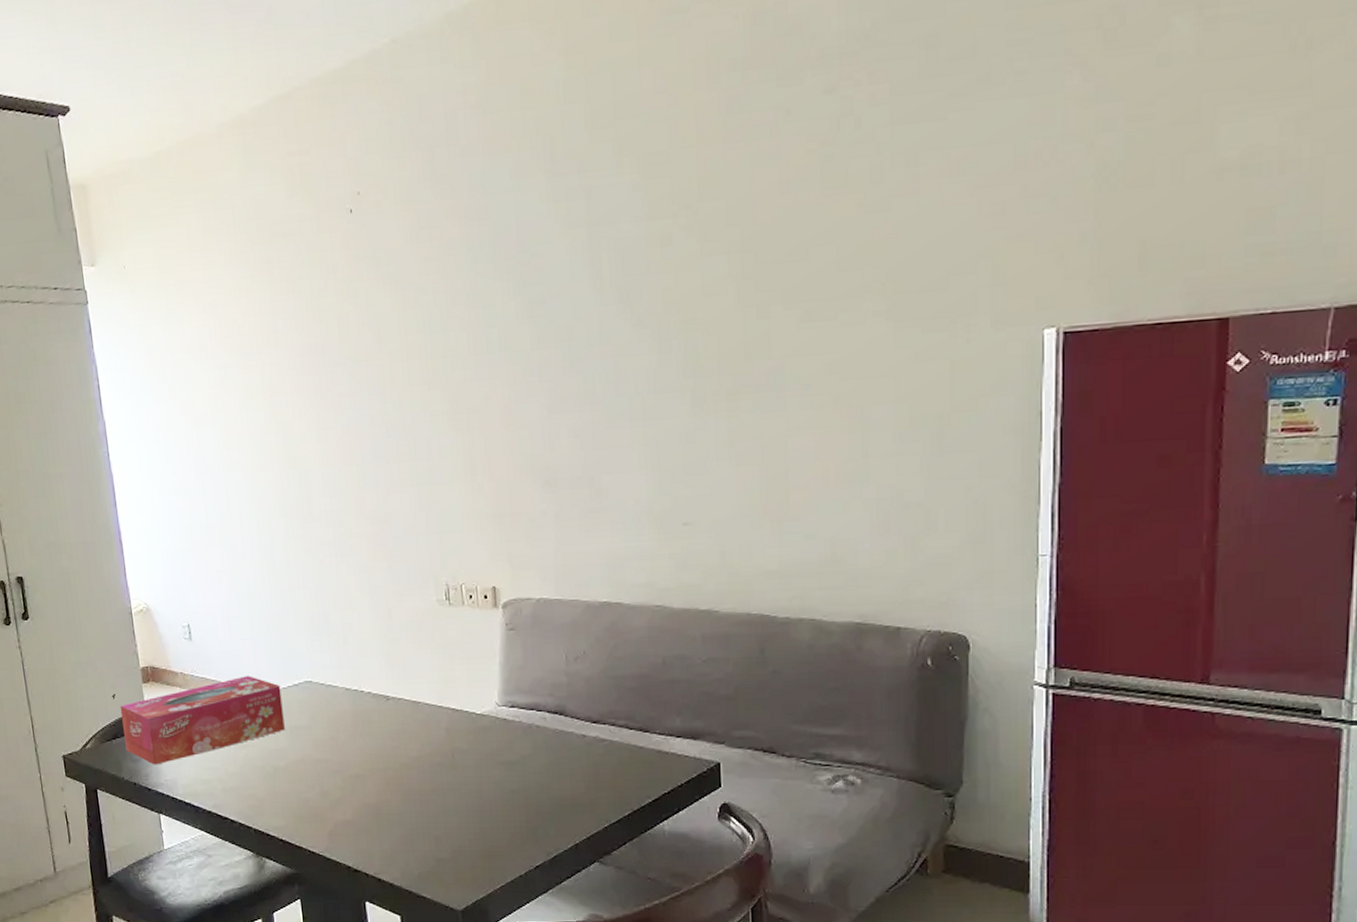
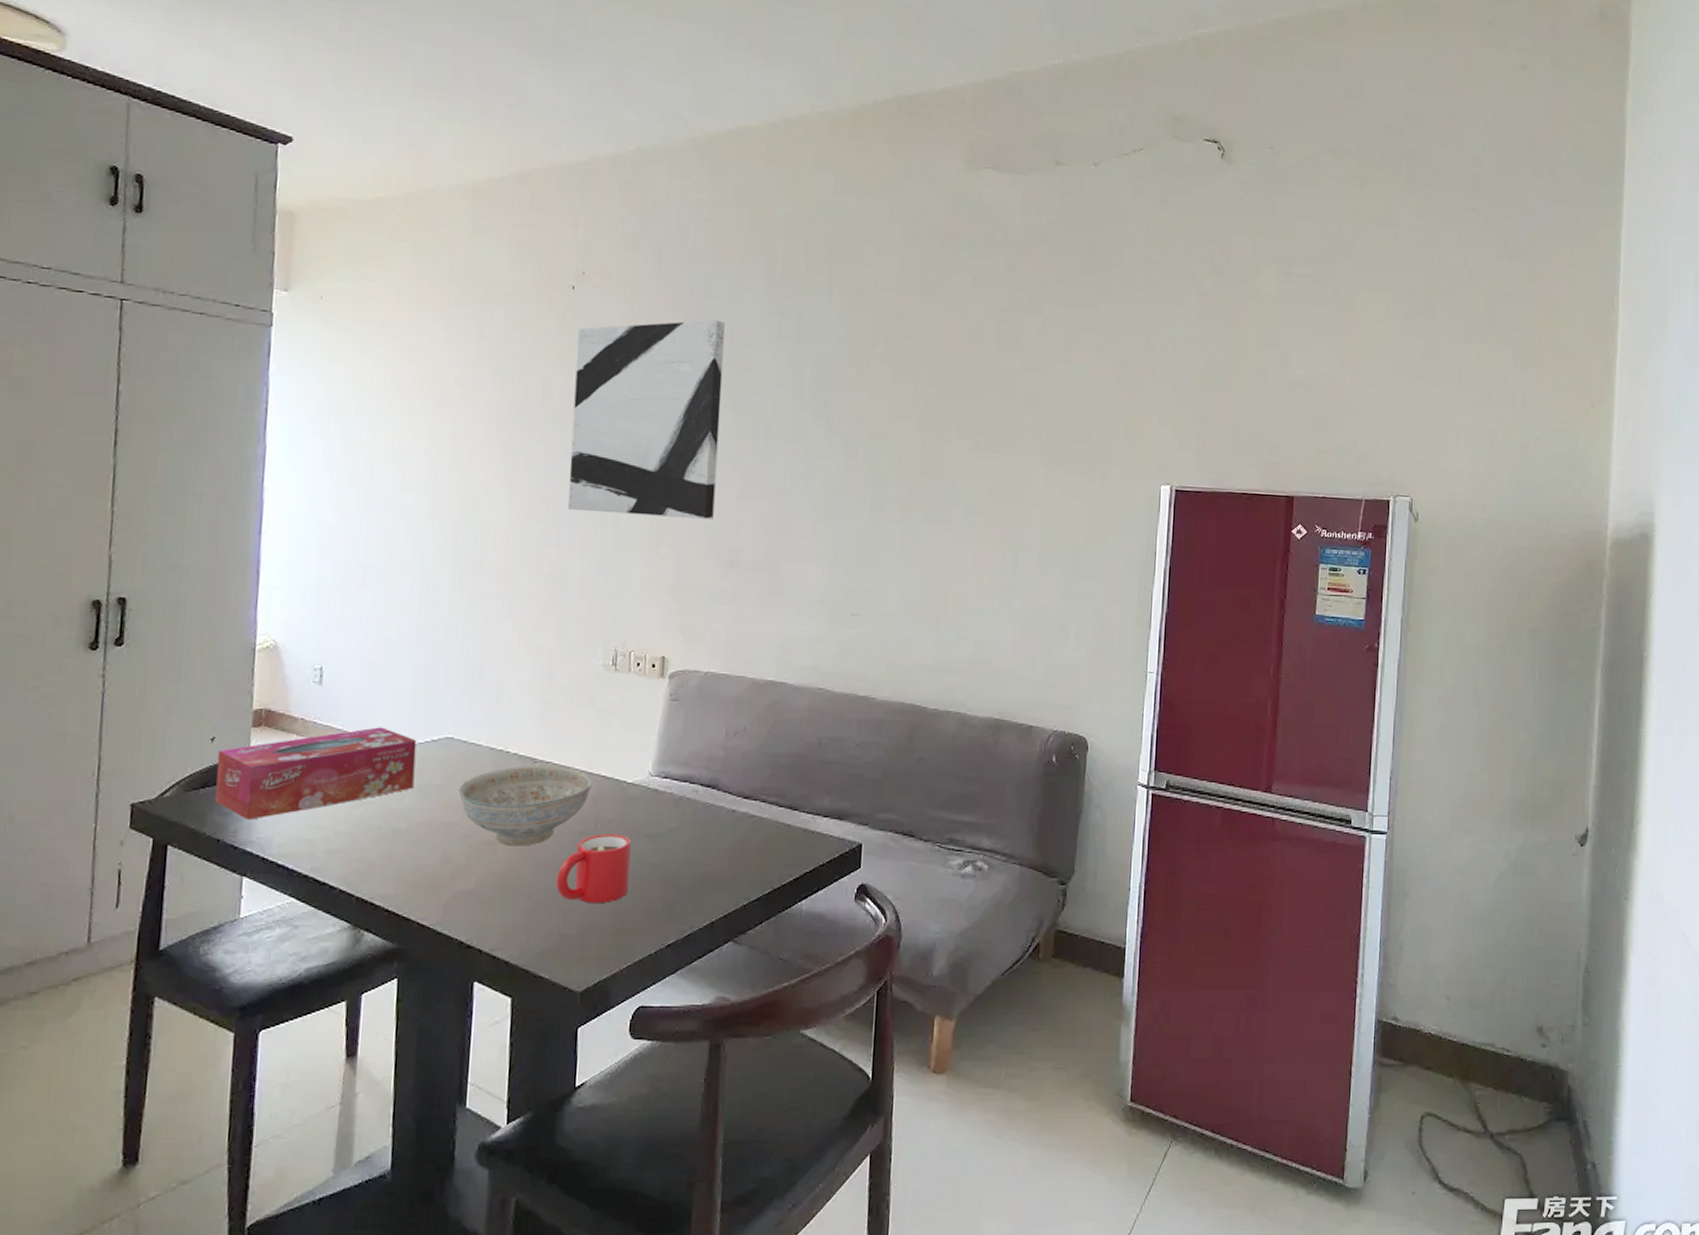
decorative bowl: none [324,702,444,779] -> present [458,765,593,846]
wall art: none [362,218,525,448] -> present [568,319,726,519]
mug: none [424,763,493,828] -> present [556,833,631,903]

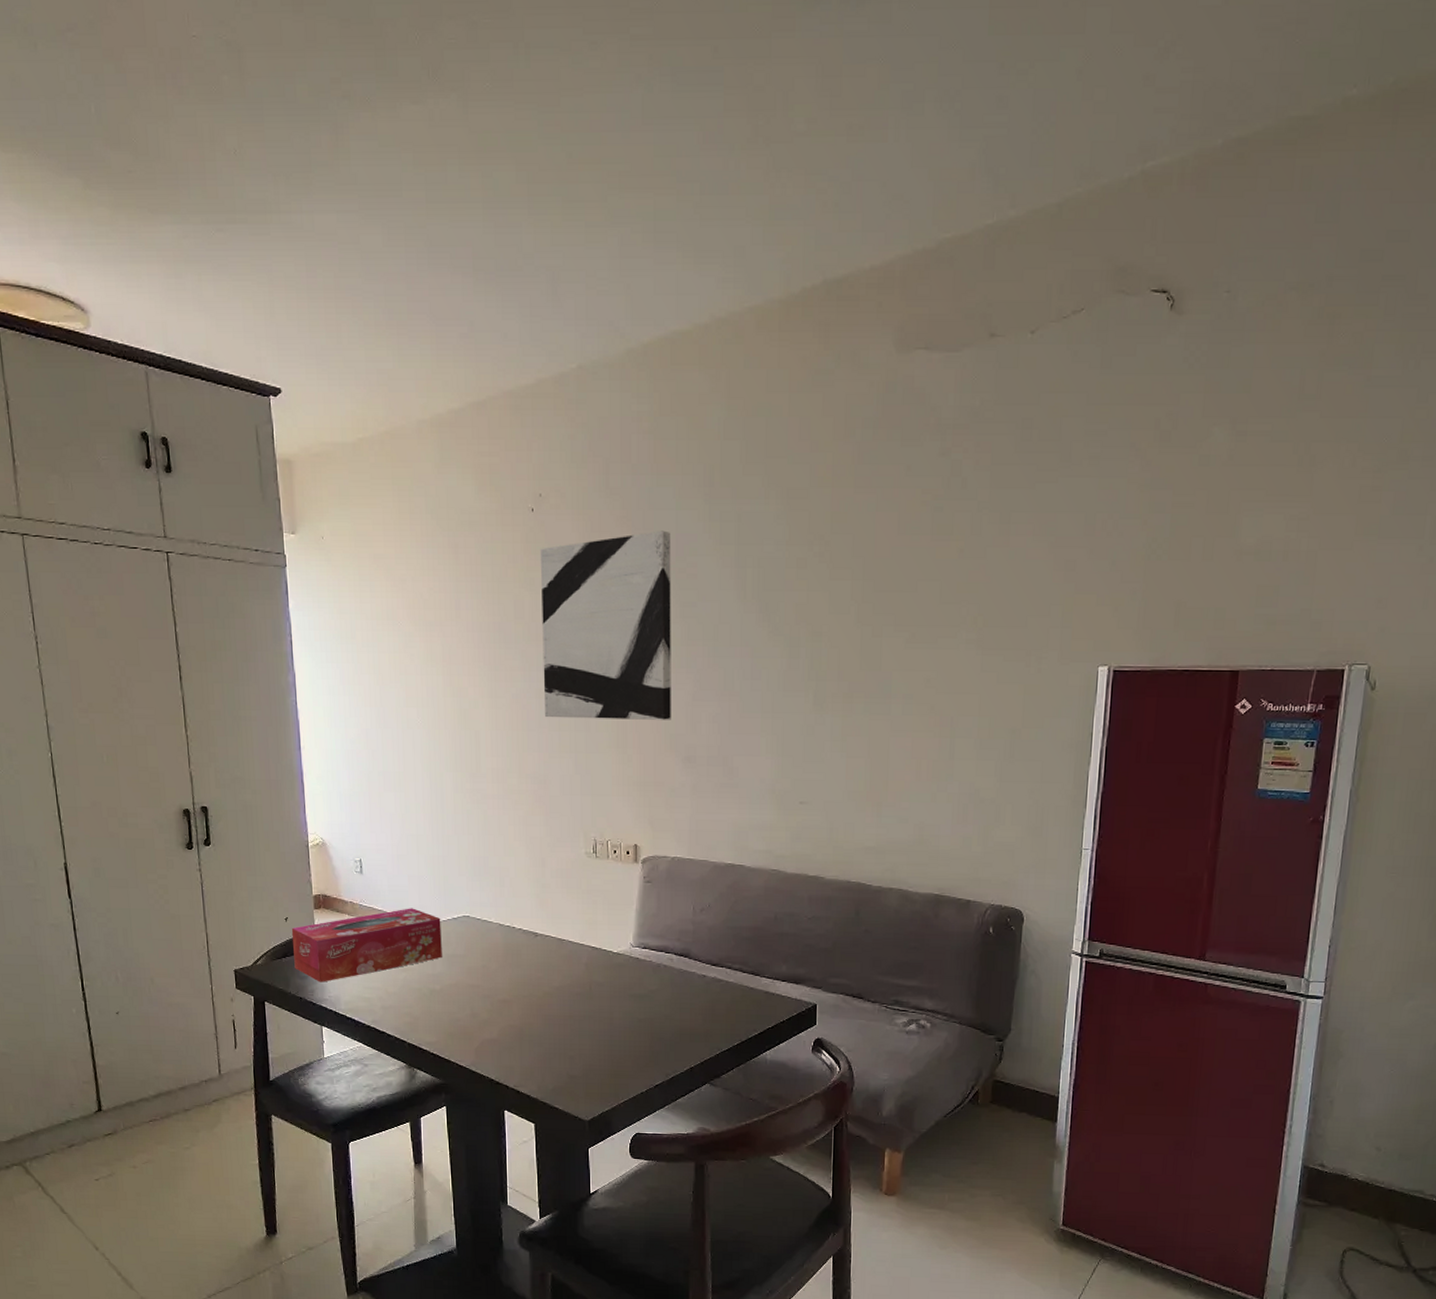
decorative bowl: present [458,765,593,846] -> none [477,938,585,1004]
mug: present [556,833,631,903] -> none [562,994,621,1050]

